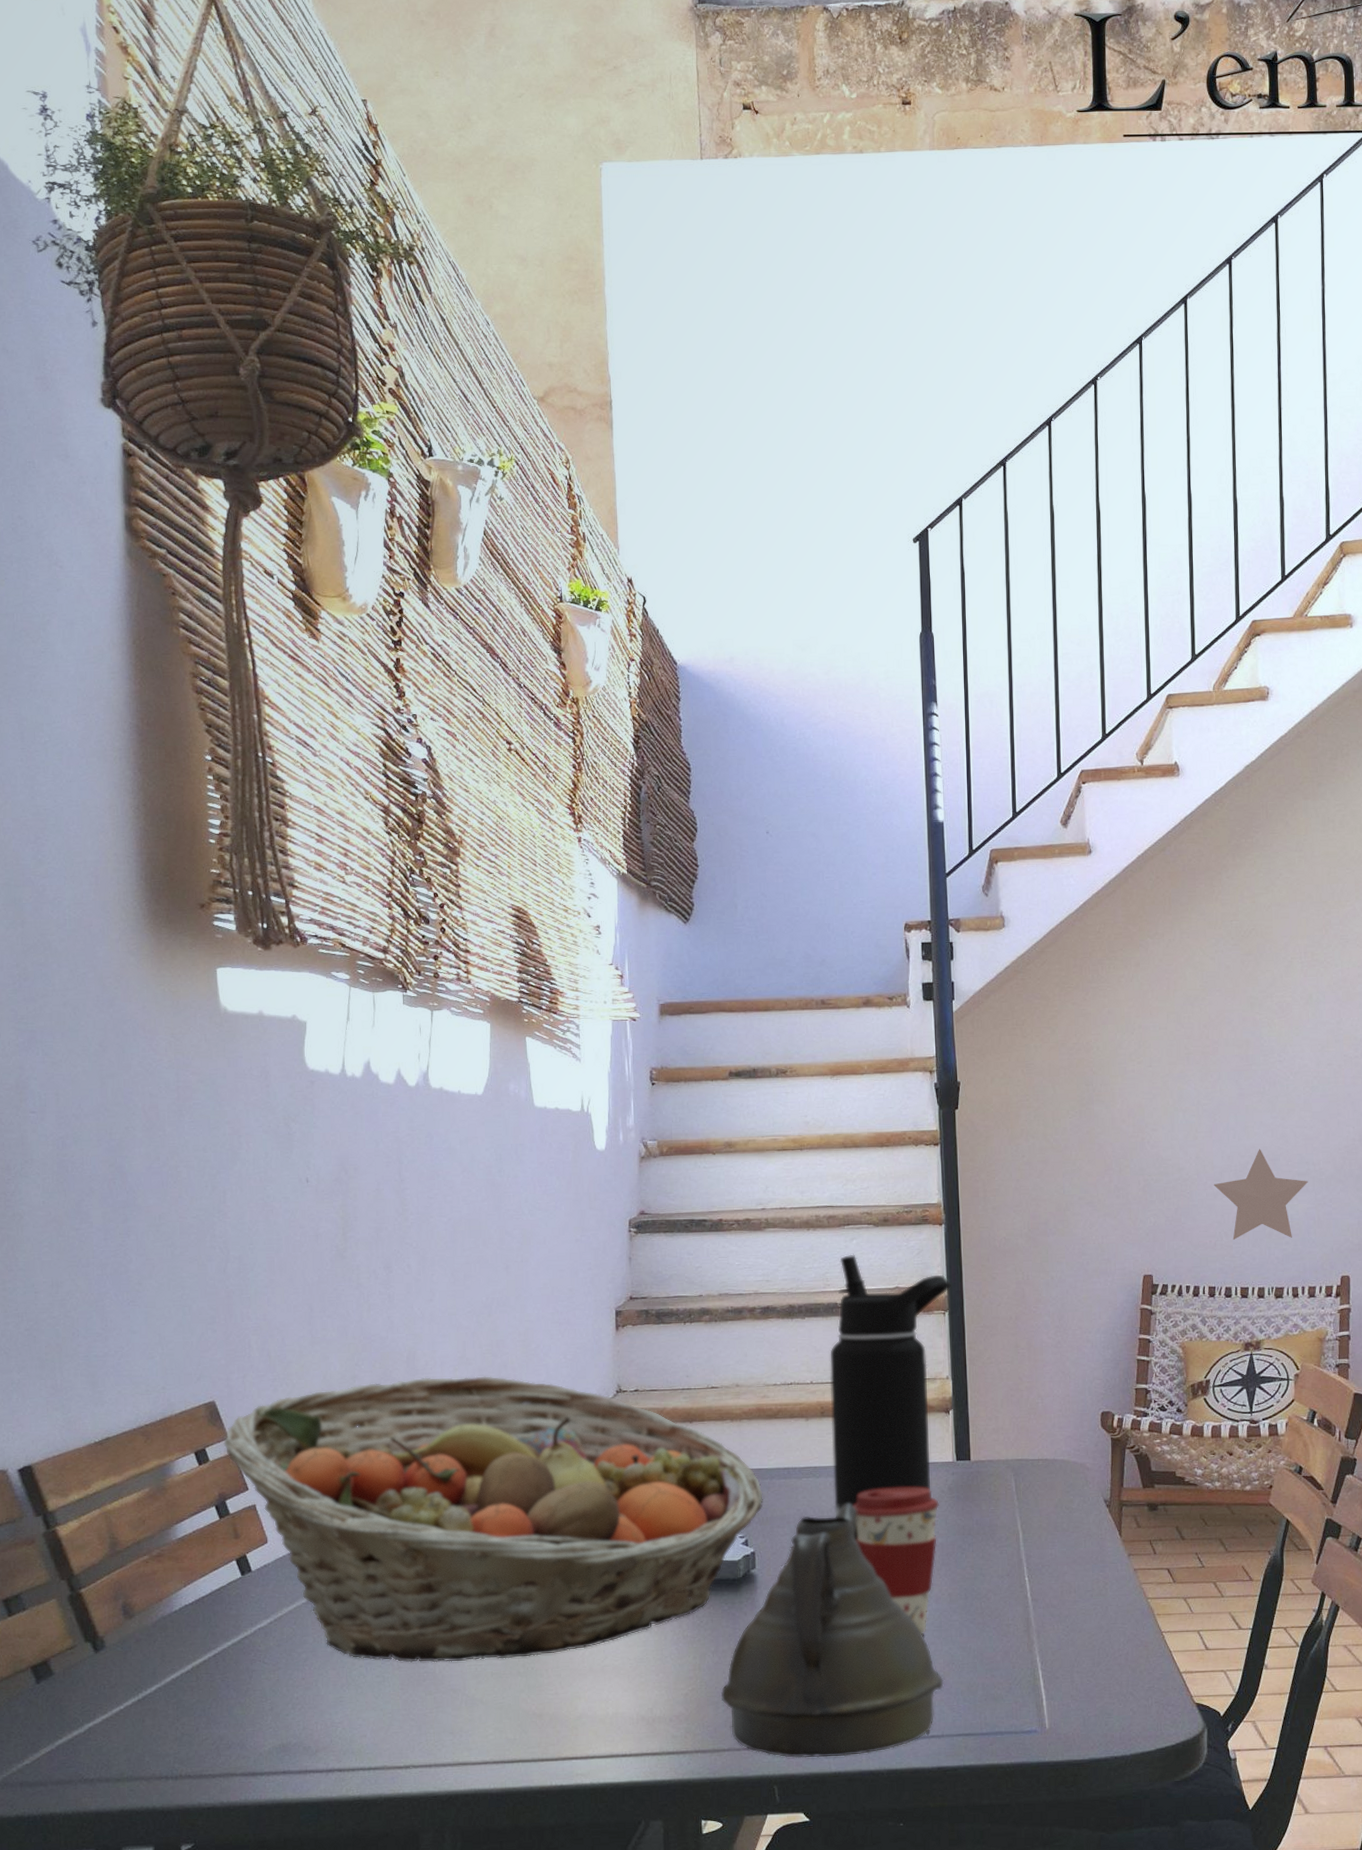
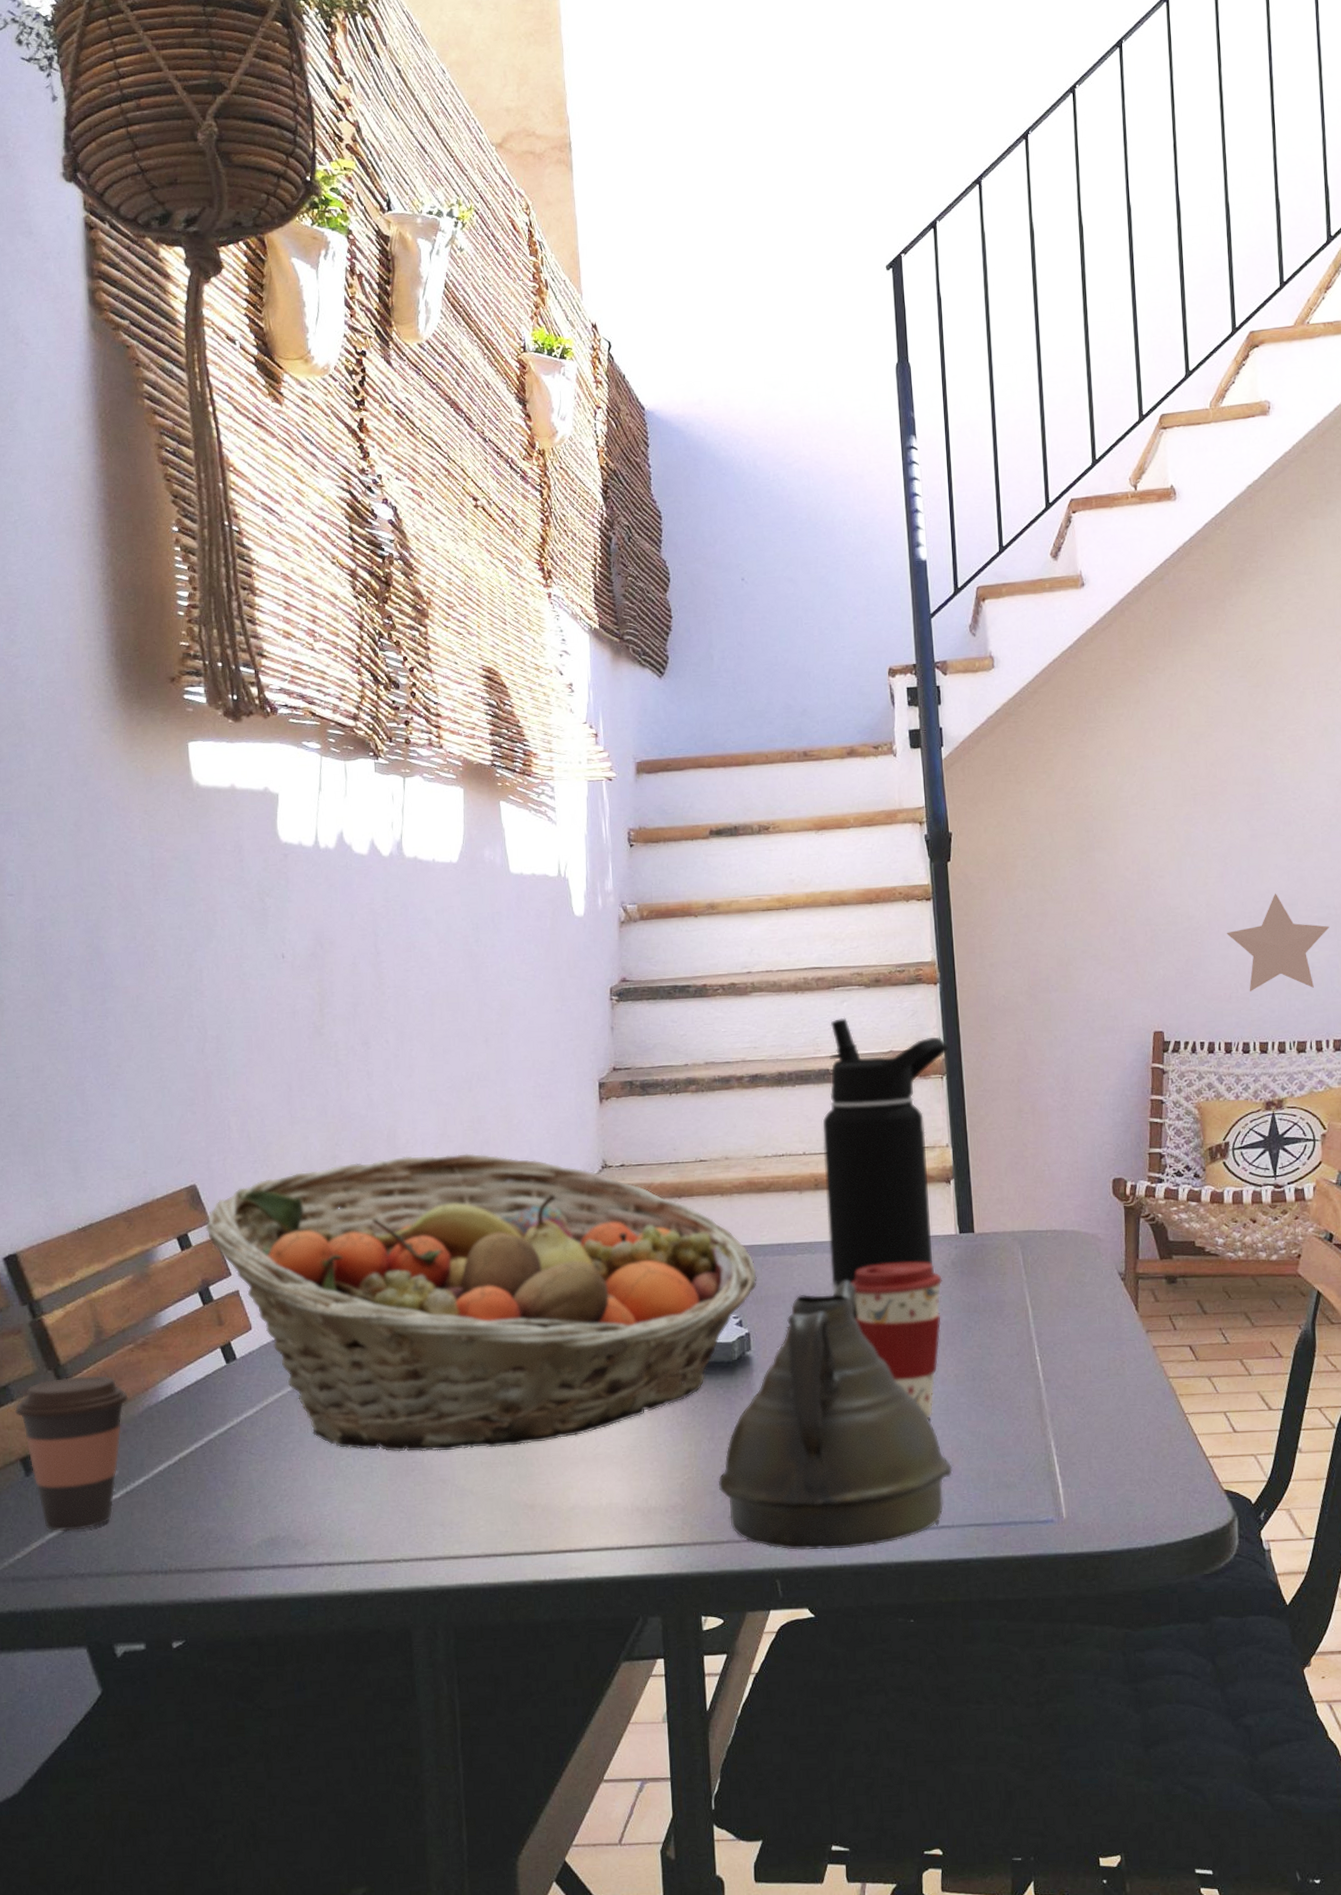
coffee cup: none [26,1586,143,1738] -> present [14,1375,130,1532]

